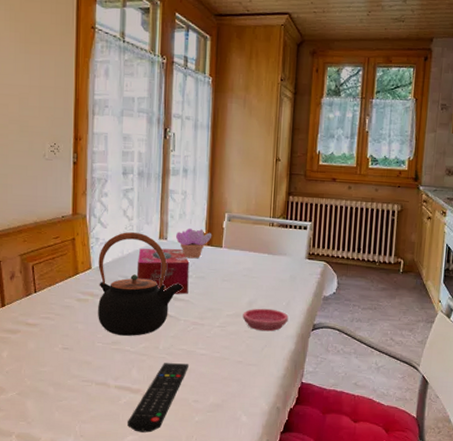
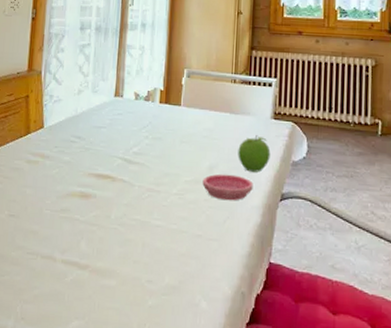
teapot: present [98,232,184,336] -> none [47,89,139,203]
remote control: present [128,363,189,433] -> none [73,235,142,318]
tissue box: present [137,248,190,295] -> none [90,106,146,158]
succulent plant: present [176,228,212,259] -> none [132,85,171,118]
fruit: none [275,274,305,306] -> present [238,135,271,173]

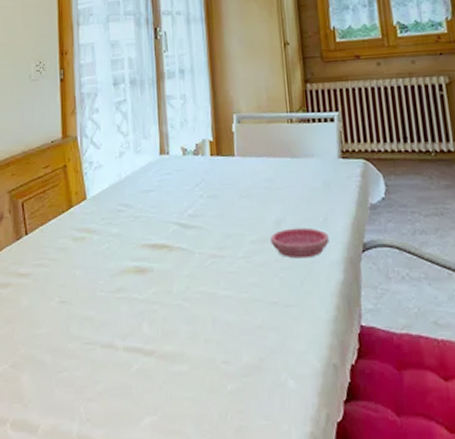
fruit: present [238,135,271,173] -> none [306,179,344,222]

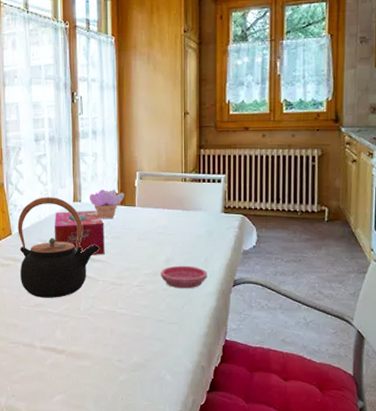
teapot: none [93,150,194,280] -> present [17,197,100,298]
tissue box: none [137,163,200,220] -> present [54,210,105,255]
succulent plant: none [179,136,221,174] -> present [90,188,125,219]

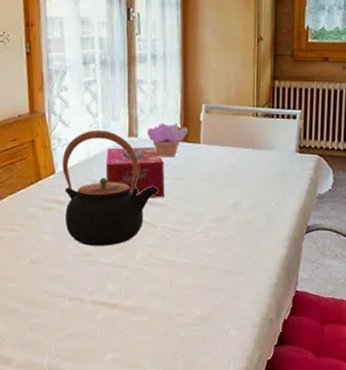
saucer: present [160,265,207,289] -> none [227,210,279,236]

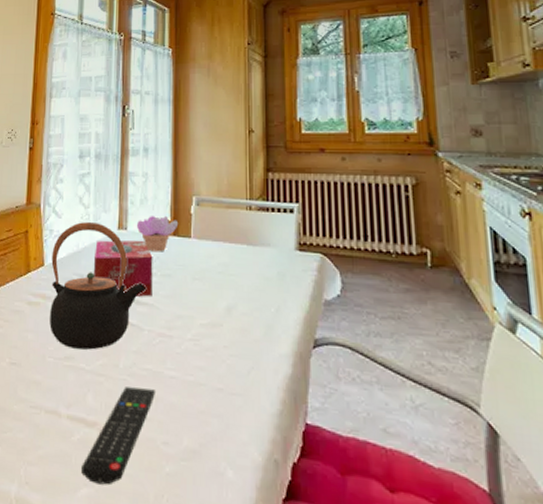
remote control: none [106,274,169,350] -> present [81,387,155,486]

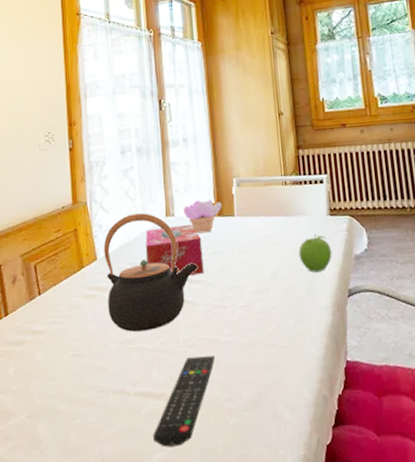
fruit: none [259,270,298,314] -> present [298,234,332,273]

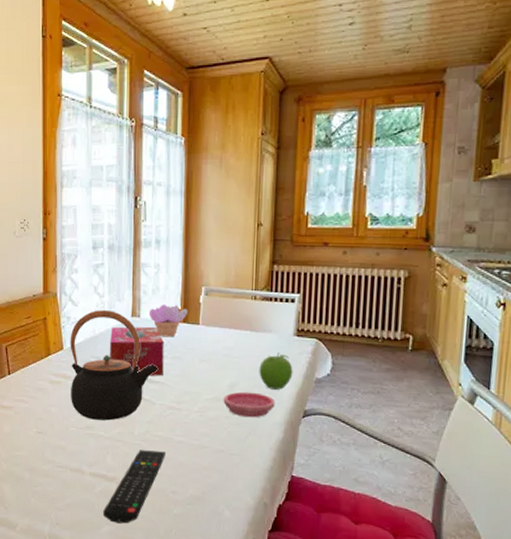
saucer: none [267,278,319,306] -> present [223,391,275,418]

